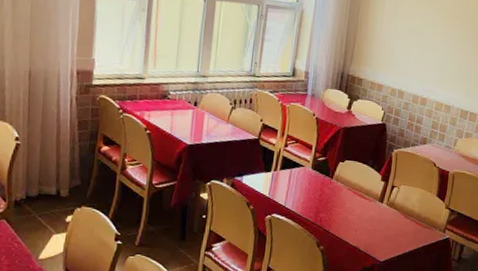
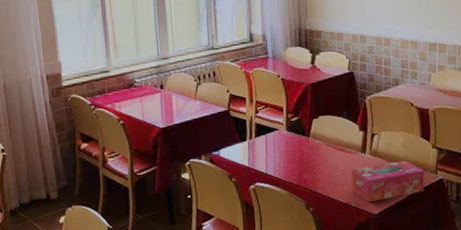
tissue box: none [363,215,434,250] -> present [351,160,424,203]

